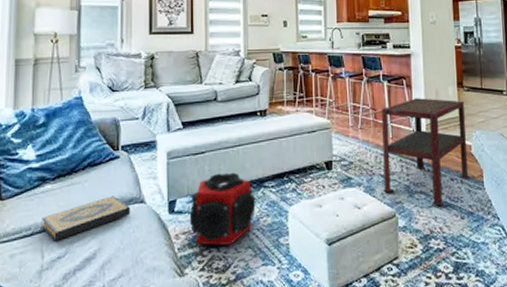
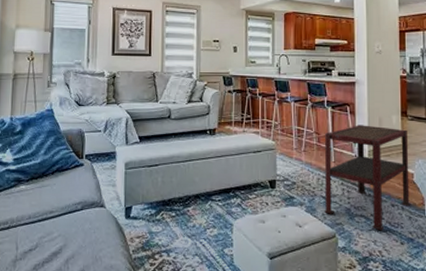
hardback book: present [42,196,131,242] -> none [17,199,92,236]
speaker: present [189,172,256,246] -> none [143,184,204,251]

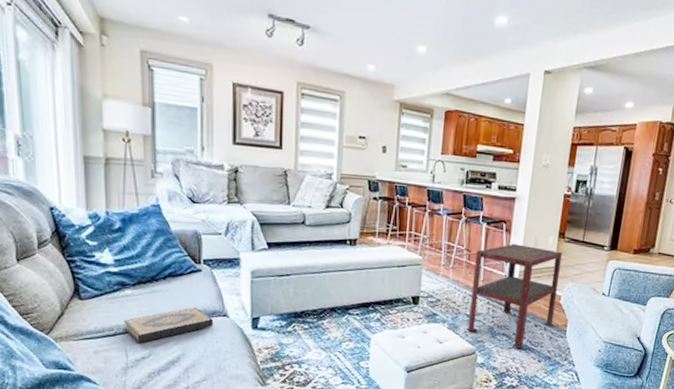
hardback book: none [17,199,92,236] -> present [124,307,214,343]

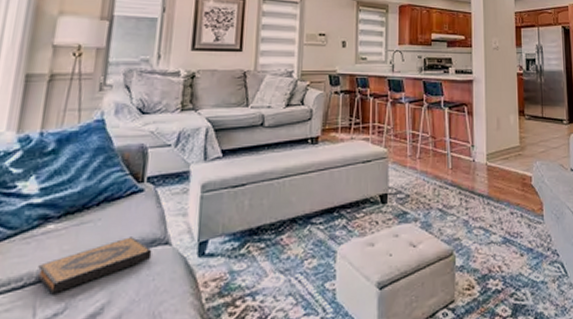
side table: present [467,244,562,350] -> none [441,126,530,243]

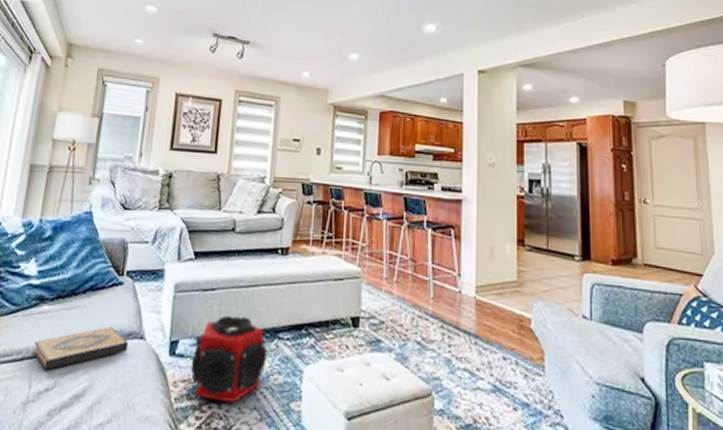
speaker: none [221,207,301,294] -> present [190,315,268,403]

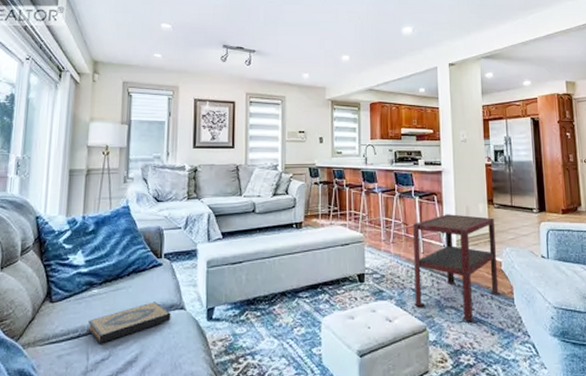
speaker: present [190,315,268,403] -> none [226,282,290,353]
side table: none [418,253,527,391] -> present [413,214,500,322]

